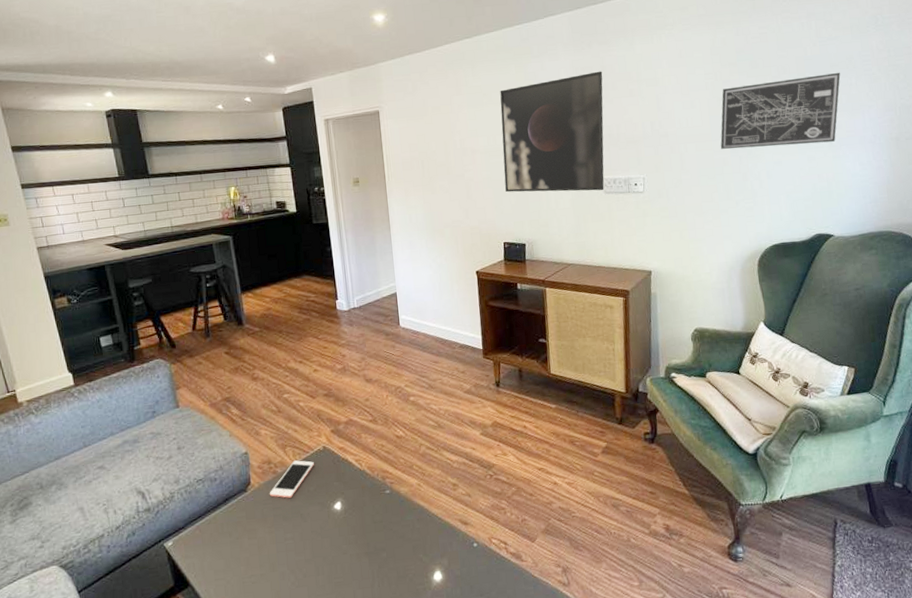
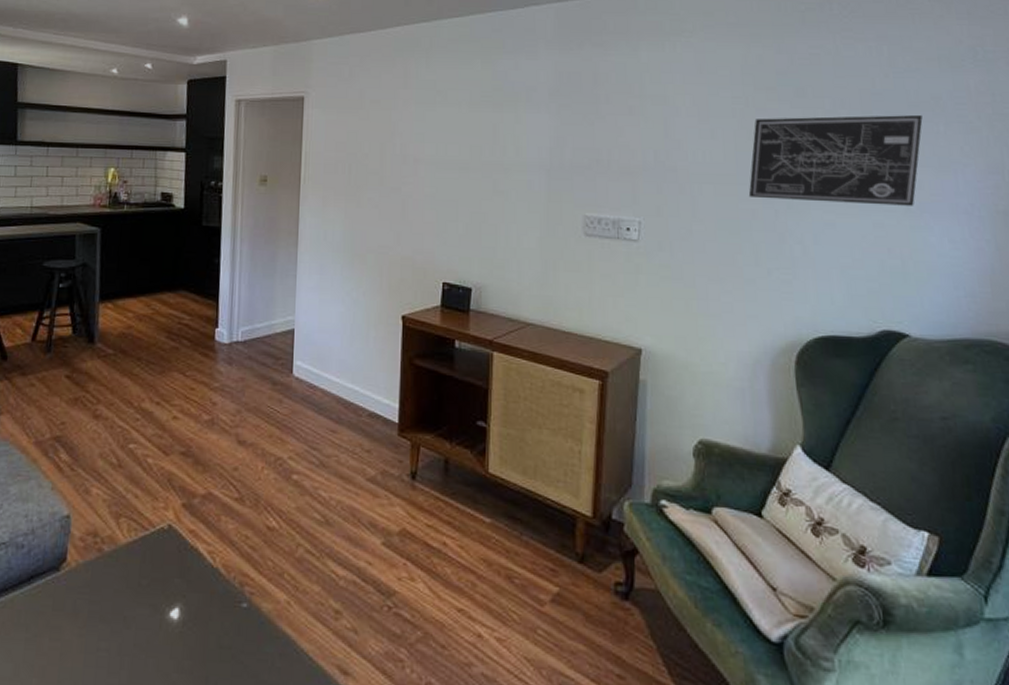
cell phone: present [269,460,314,498] -> none [87,538,153,590]
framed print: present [500,71,605,193] -> none [453,79,595,231]

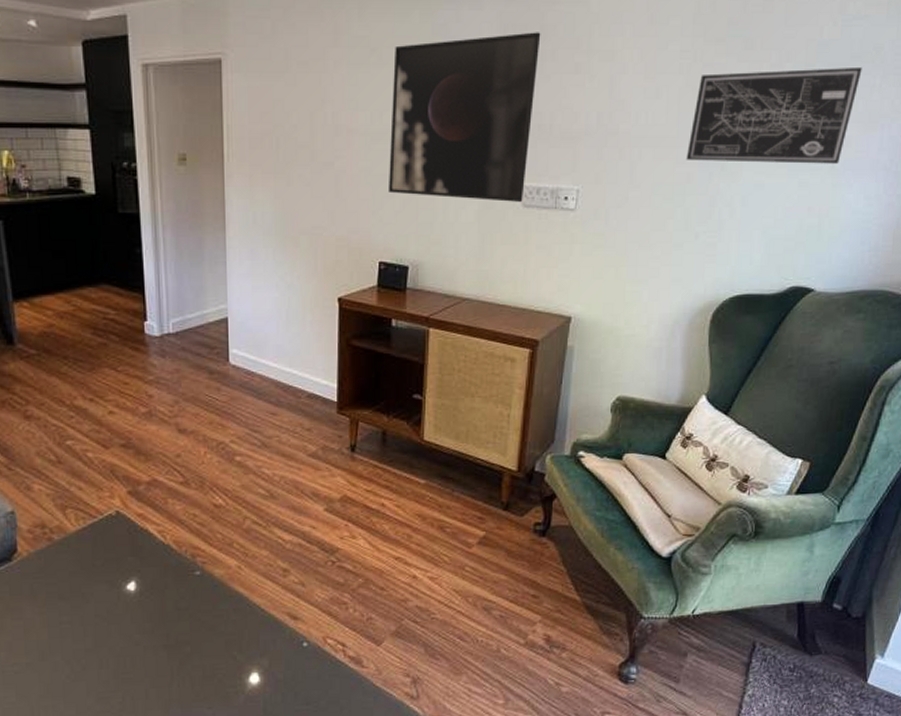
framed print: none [453,79,595,231] -> present [389,32,541,202]

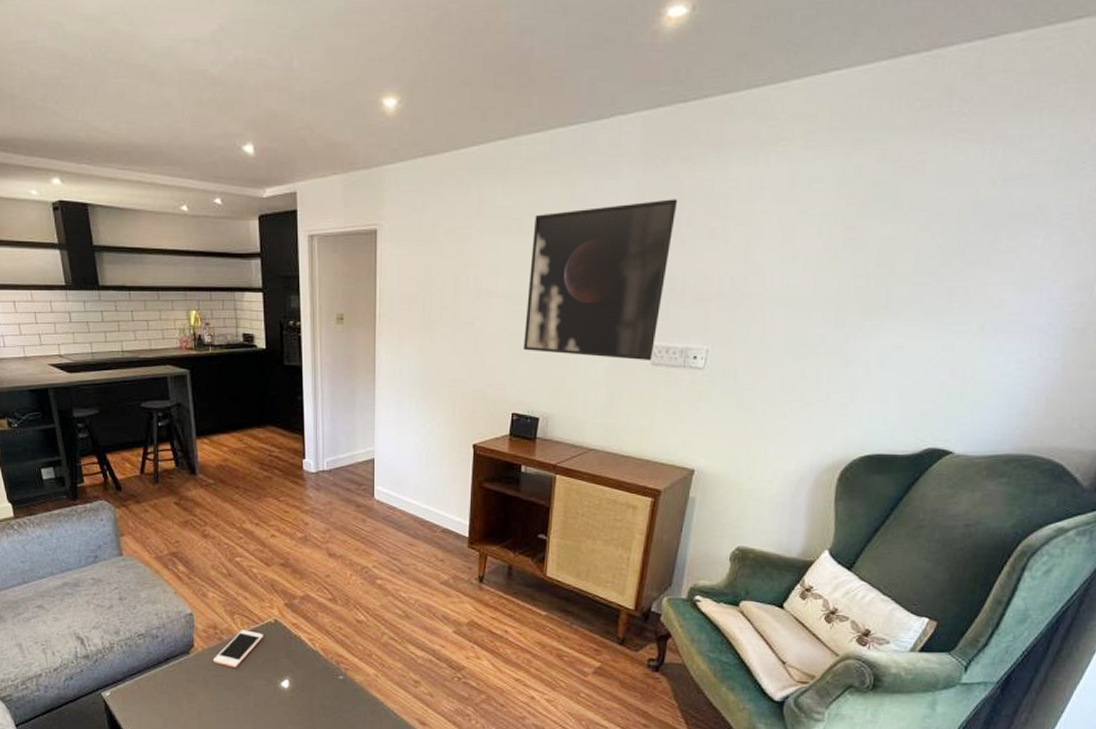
cell phone: none [41,526,103,573] -> present [213,630,263,668]
wall art: present [686,66,862,164] -> none [821,227,1022,326]

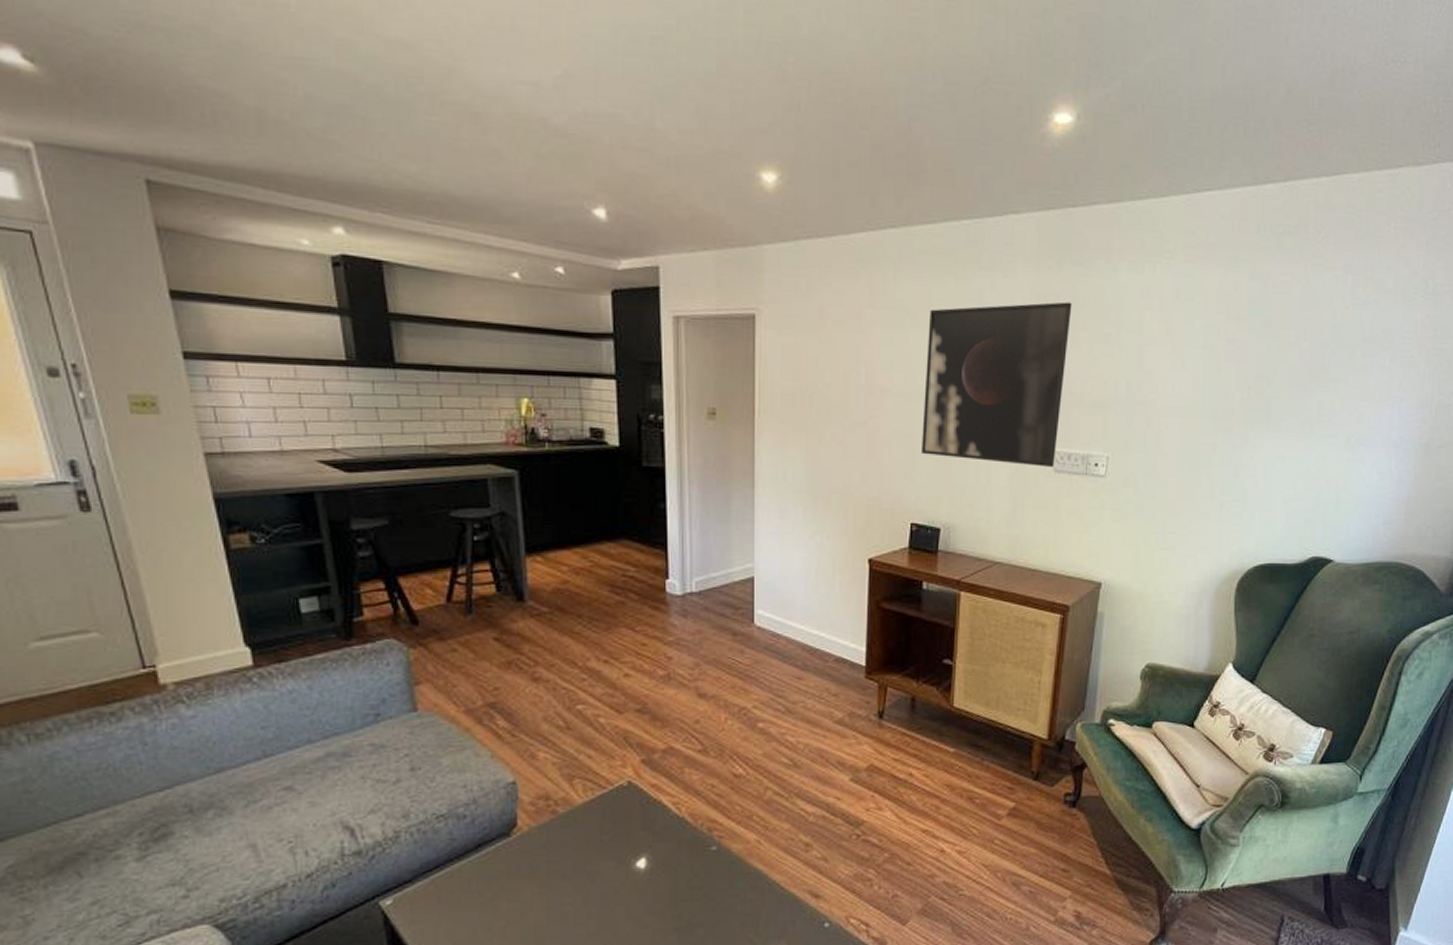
cell phone: present [213,630,263,668] -> none [543,798,612,849]

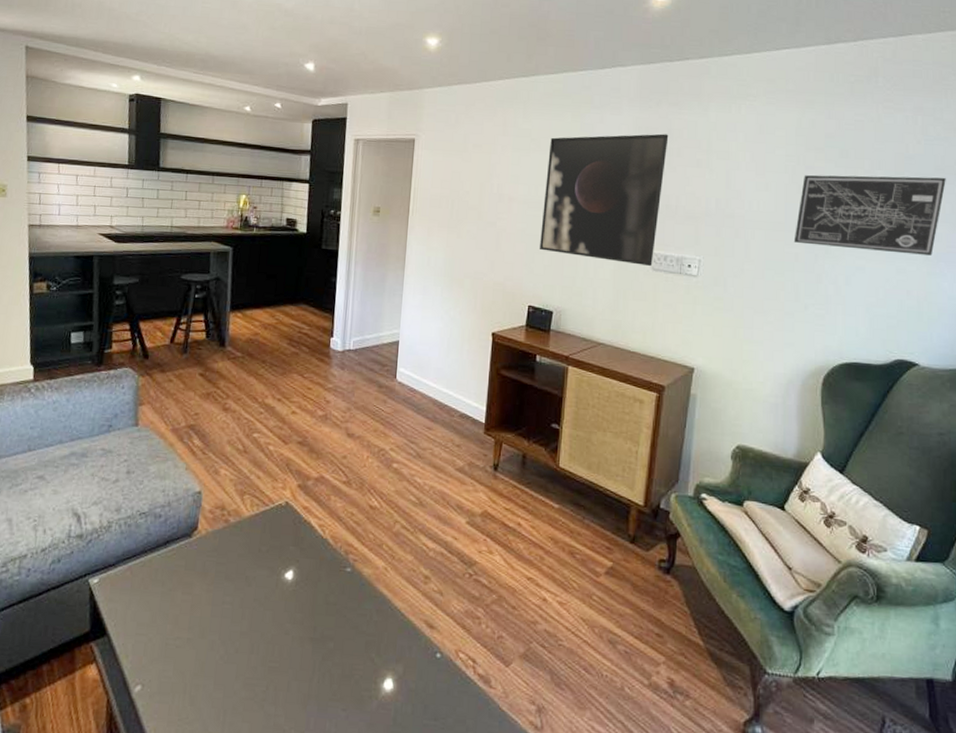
wall art: none [1211,348,1373,439] -> present [793,175,946,256]

